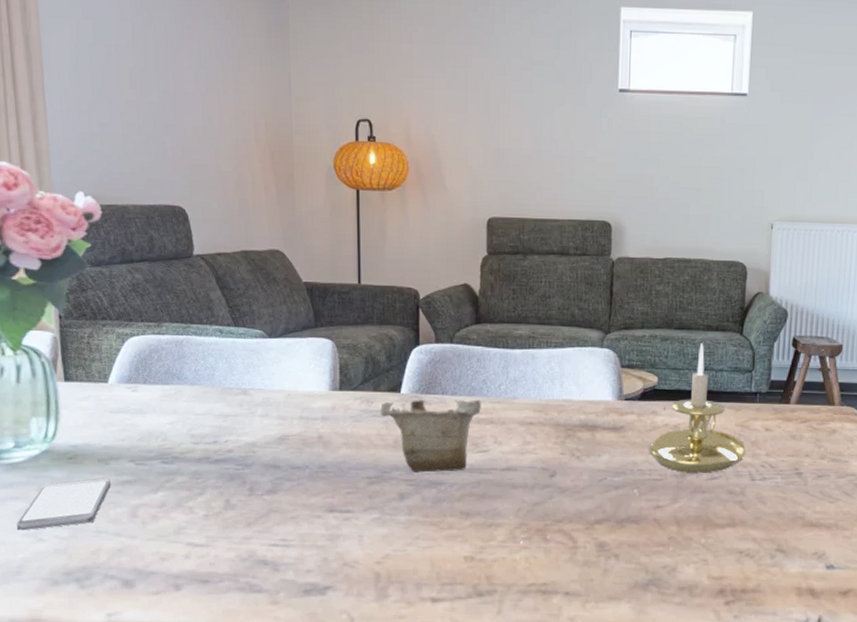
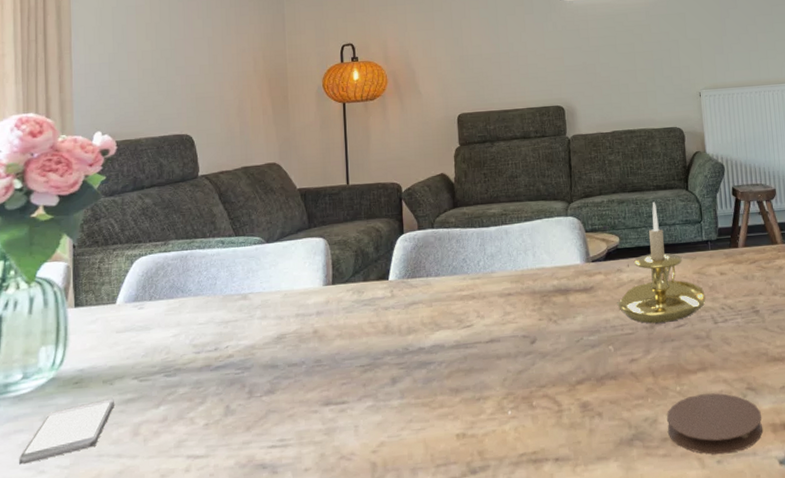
decorative bowl: present [380,399,481,473] -> none [370,277,463,355]
coaster: none [685,549,788,610] -> present [666,393,763,454]

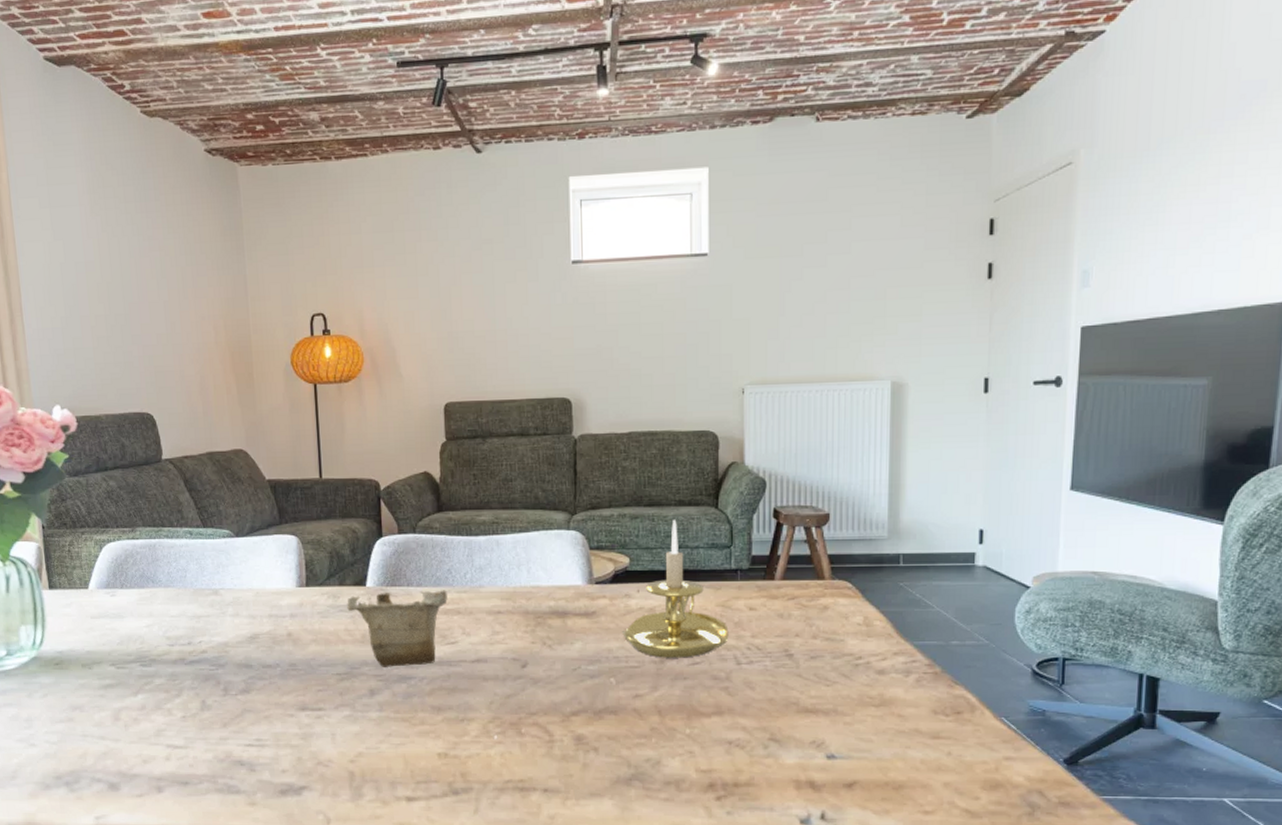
smartphone: present [19,398,114,465] -> none [11,682,94,736]
decorative bowl: none [370,277,463,355] -> present [347,590,447,667]
coaster: present [666,393,763,454] -> none [671,740,785,806]

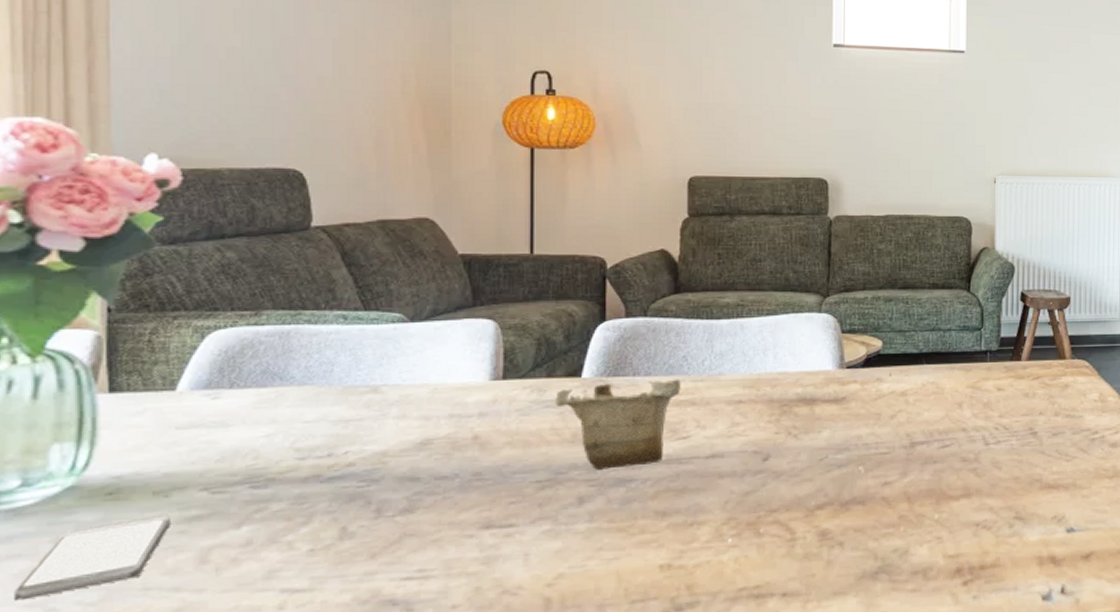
smartphone: none [11,682,94,736] -> present [14,514,170,601]
candle holder: present [622,519,729,658] -> none [873,302,978,443]

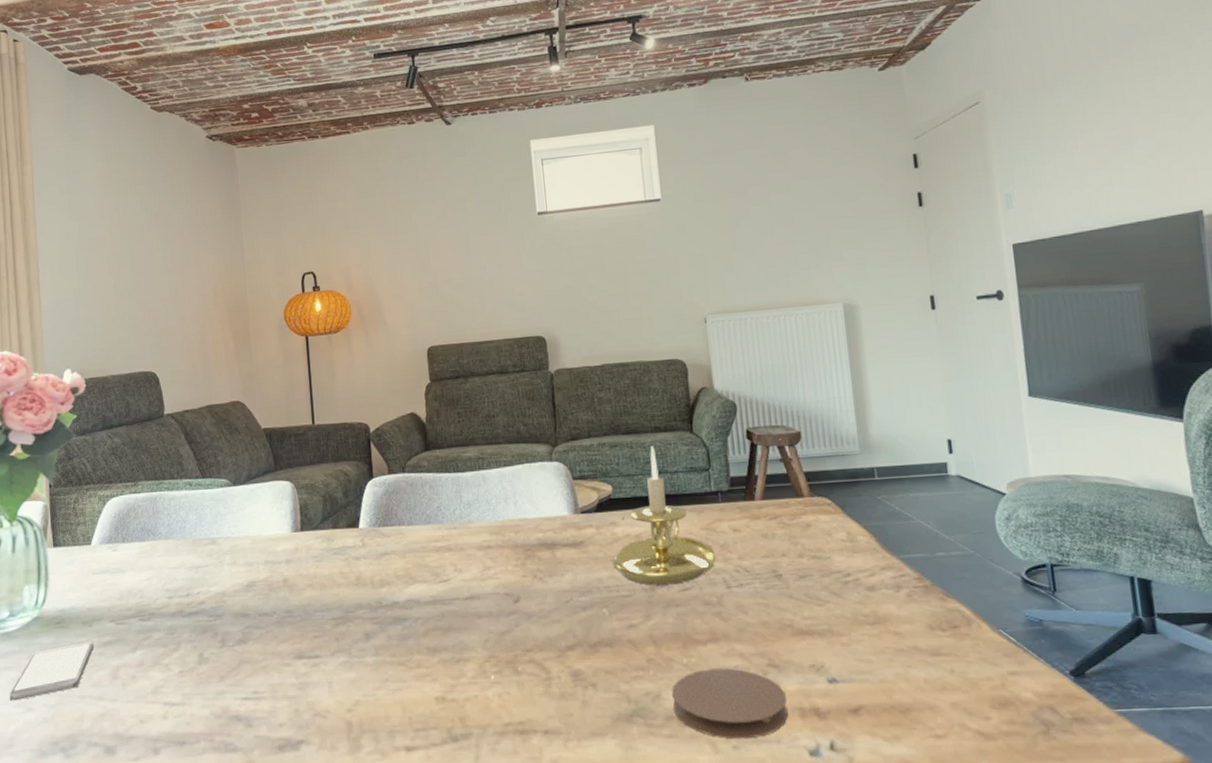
decorative bowl: present [555,379,681,470] -> none [340,527,438,609]
candle holder: none [873,302,978,443] -> present [611,445,716,585]
coaster: none [919,522,1028,589] -> present [671,668,788,739]

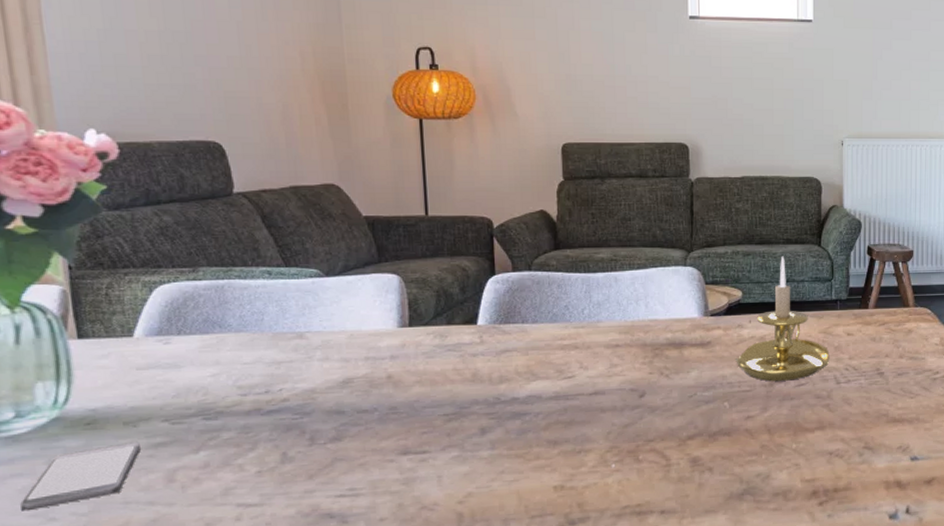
coaster: present [671,668,788,739] -> none [779,451,877,509]

